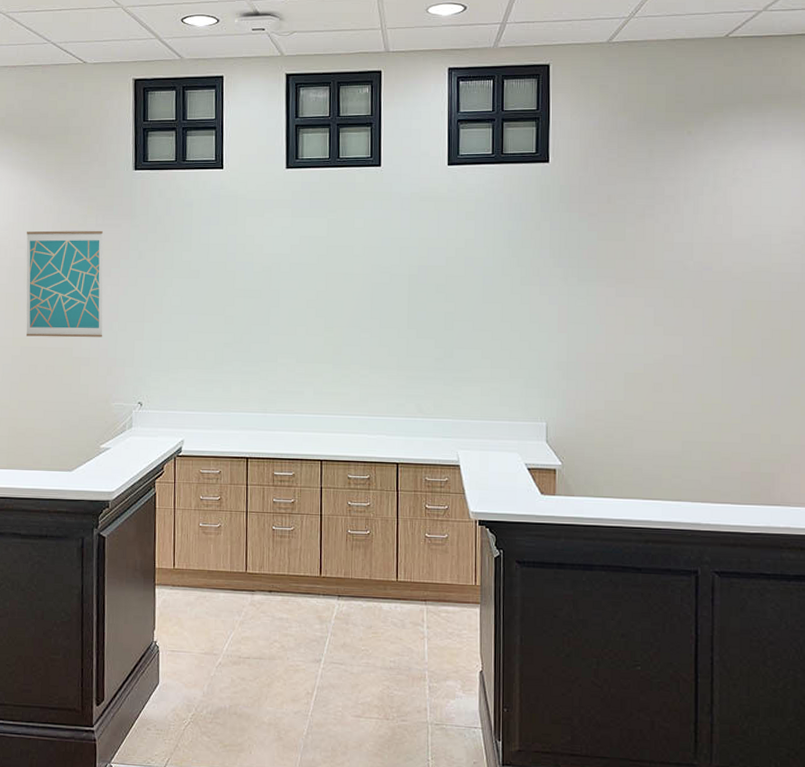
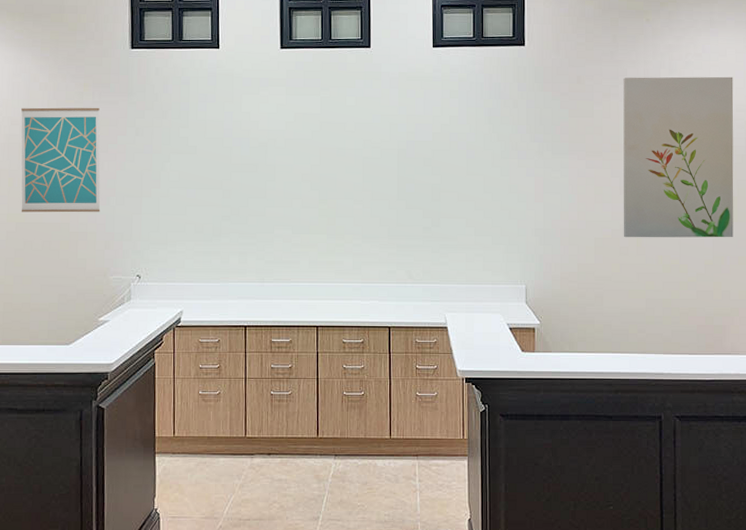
wall art: none [657,194,789,376] -> present [623,76,734,238]

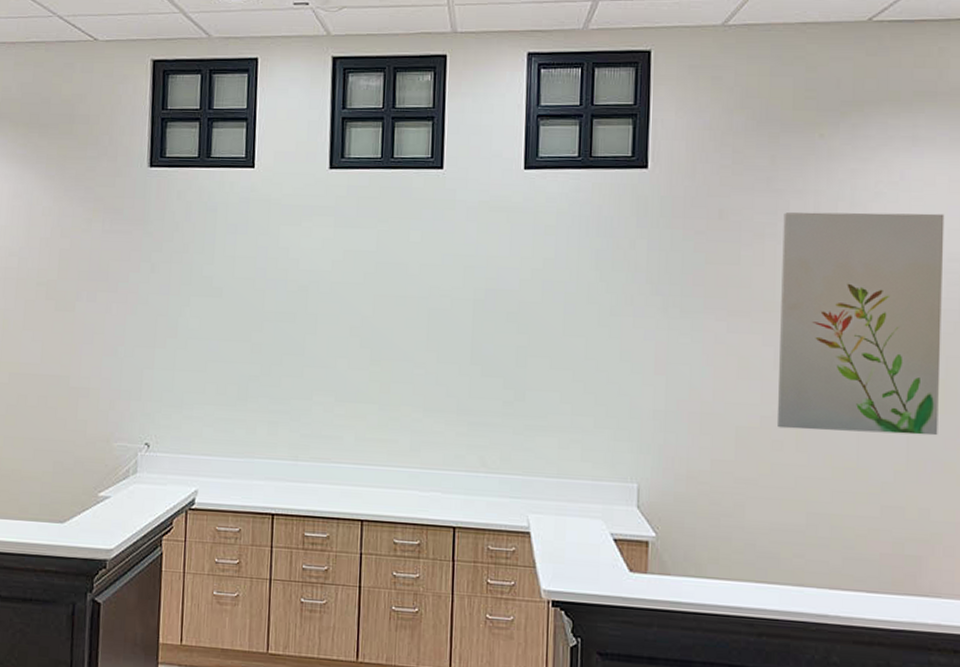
wall art: present [20,107,101,213] -> none [15,236,110,364]

